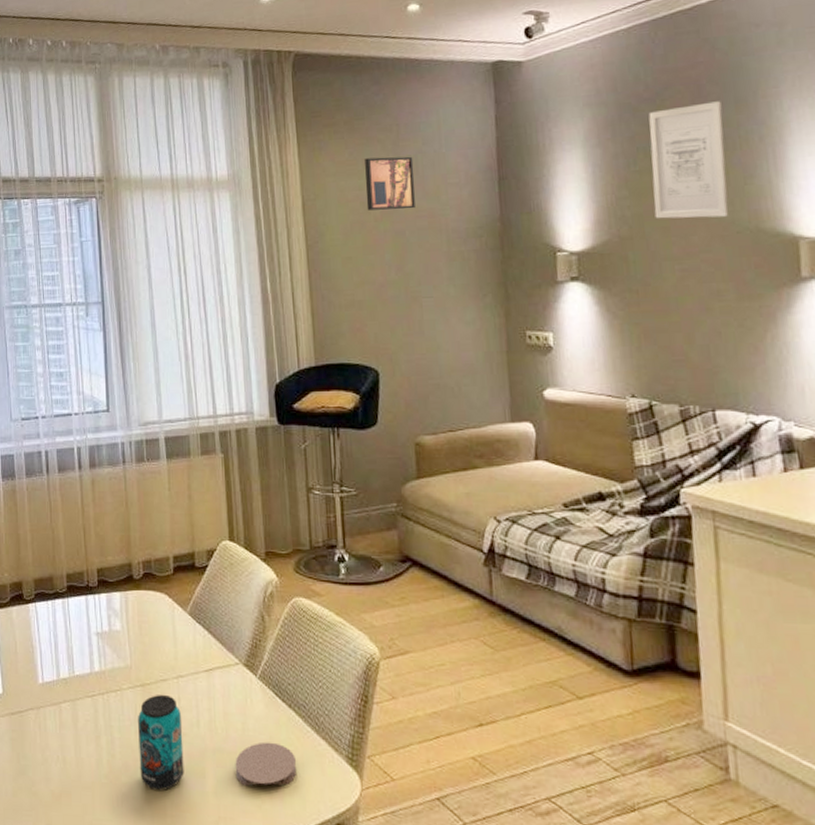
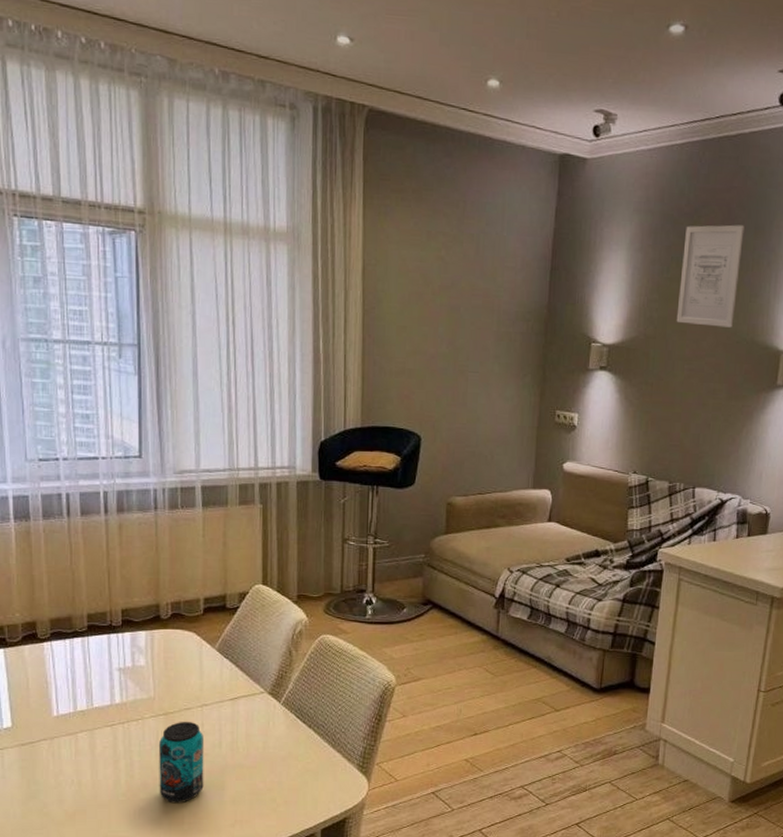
coaster: present [235,742,297,787] -> none [254,757,312,794]
wall art: present [365,156,415,211] -> none [426,231,476,287]

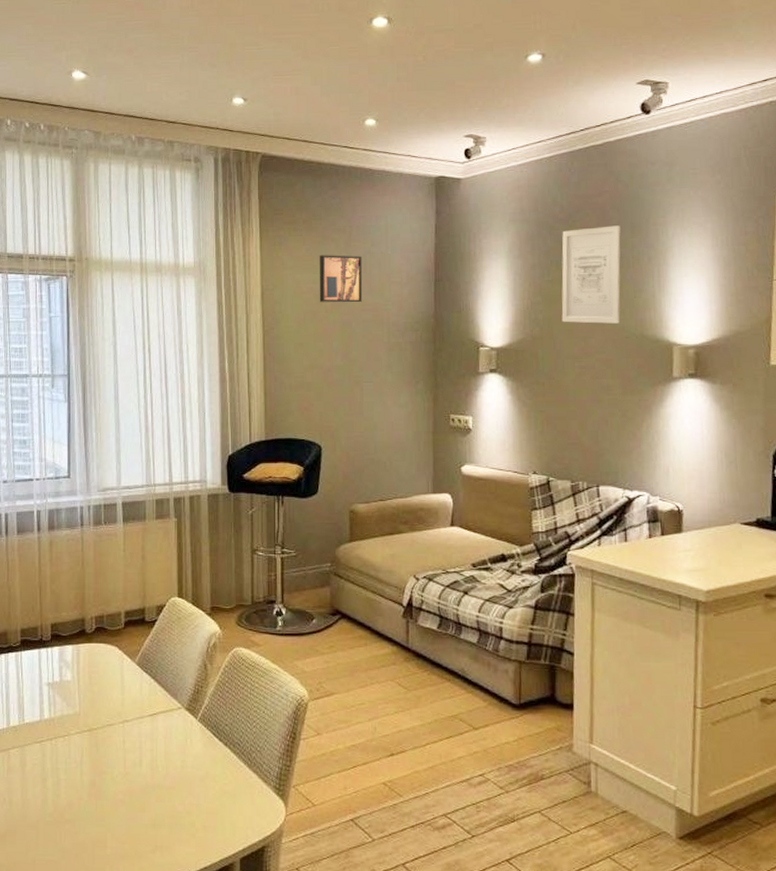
beverage can: present [158,721,204,804] -> none [83,737,126,826]
wall art: none [426,231,476,287] -> present [319,255,363,303]

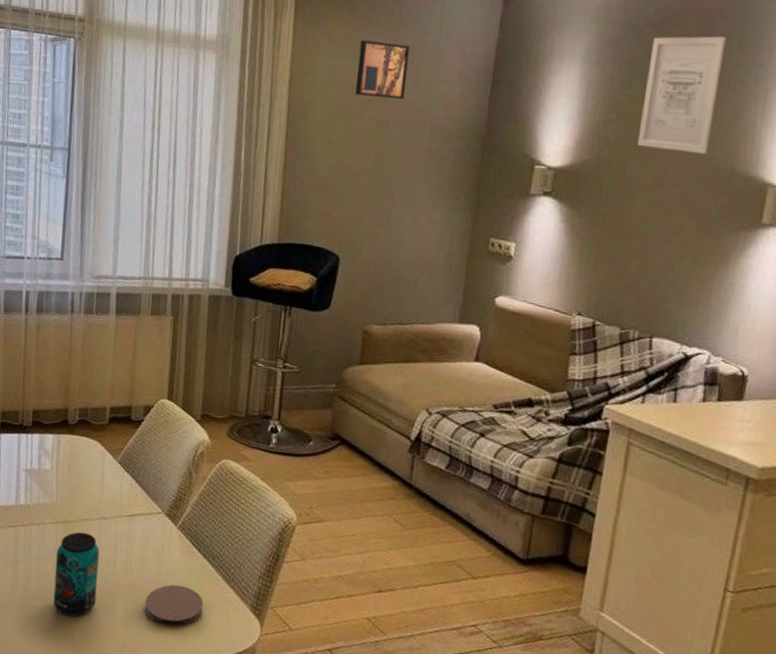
beverage can: none [83,737,126,826] -> present [53,532,99,617]
coaster: none [173,777,230,818] -> present [144,584,204,625]

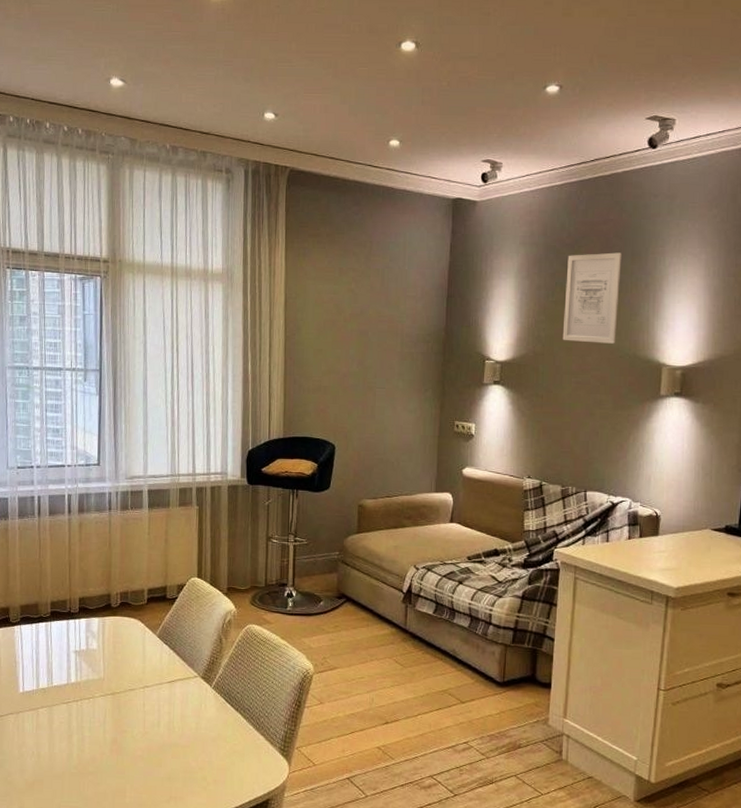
beverage can: present [53,532,99,617] -> none [105,701,145,778]
coaster: present [144,584,204,625] -> none [187,738,239,773]
wall art: present [354,40,411,100] -> none [338,267,381,314]

